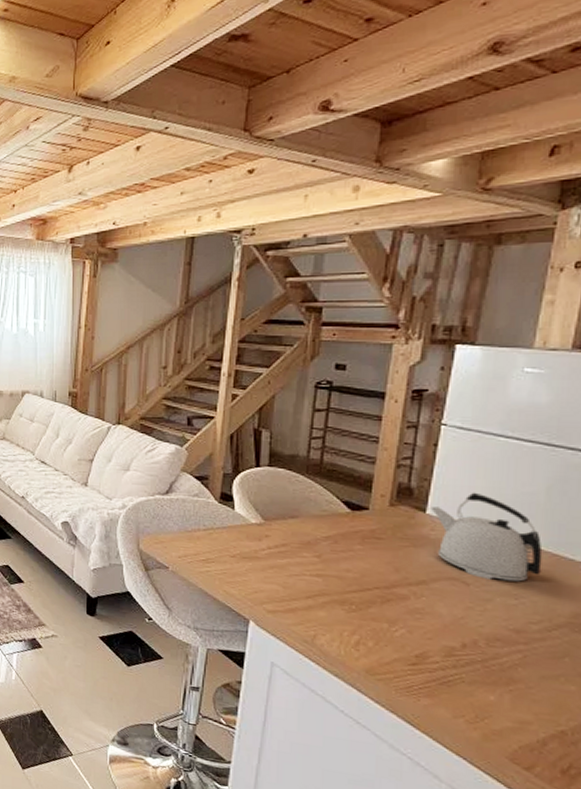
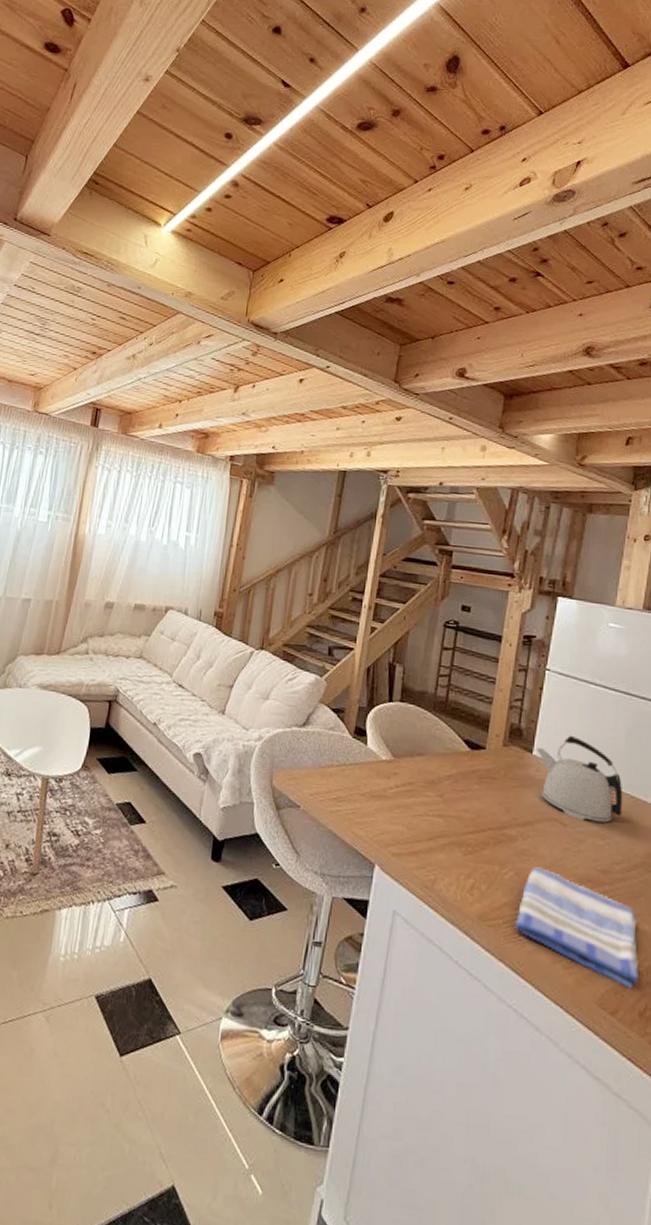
dish towel: none [409,625,563,749] -> present [515,867,640,991]

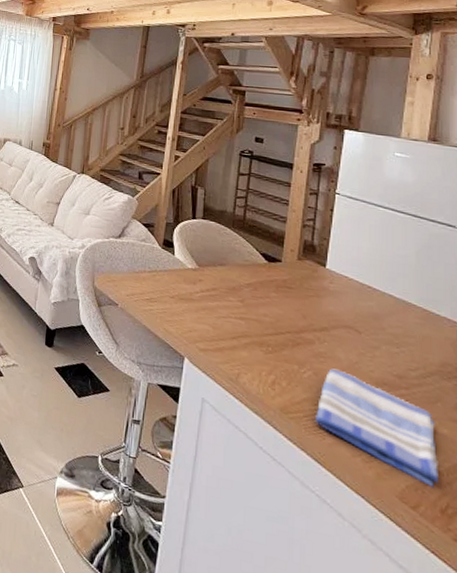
kettle: present [536,735,623,823] -> none [329,252,416,332]

